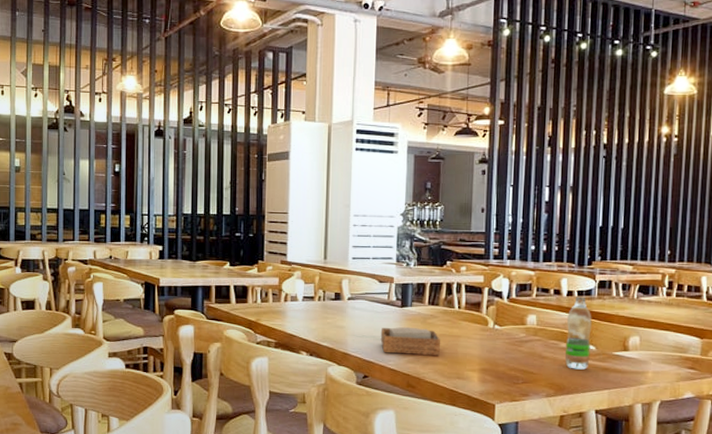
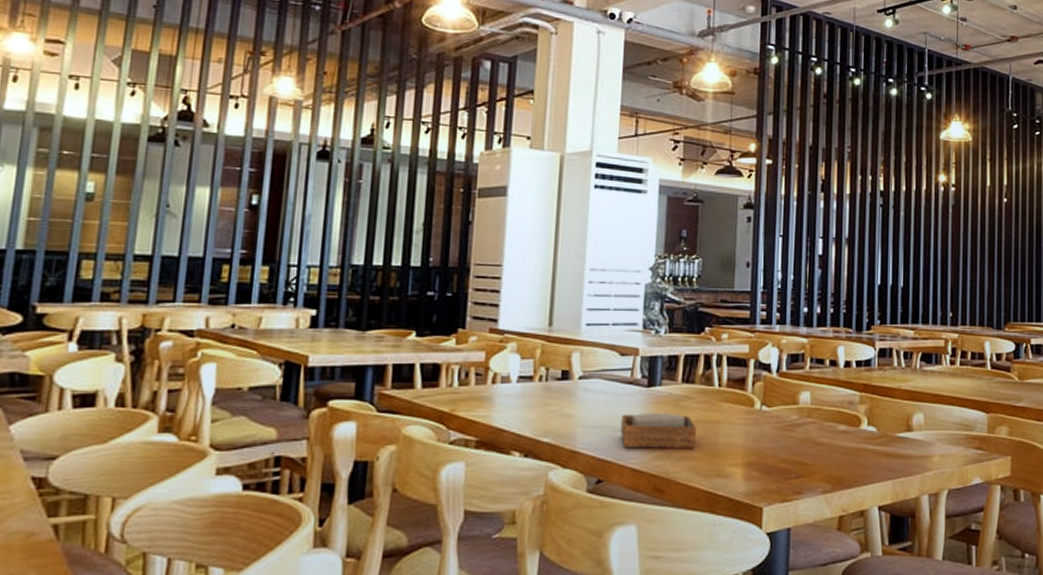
bottle: present [564,296,592,370] -> none [842,368,872,457]

